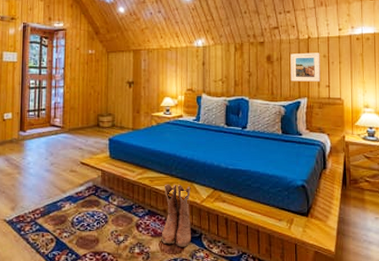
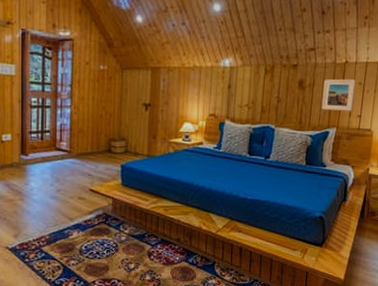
boots: present [161,184,192,247] -> none [173,213,207,275]

